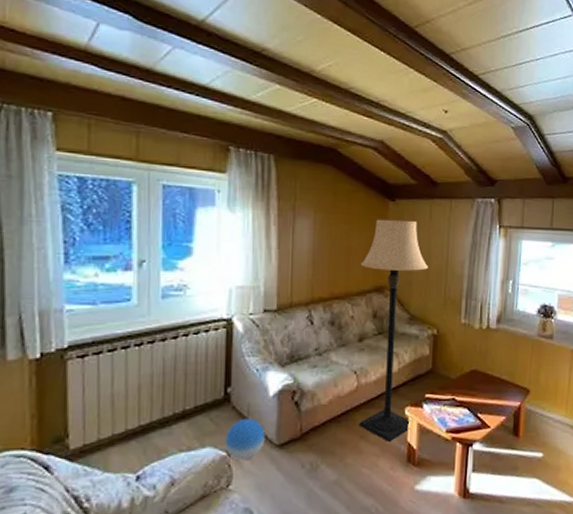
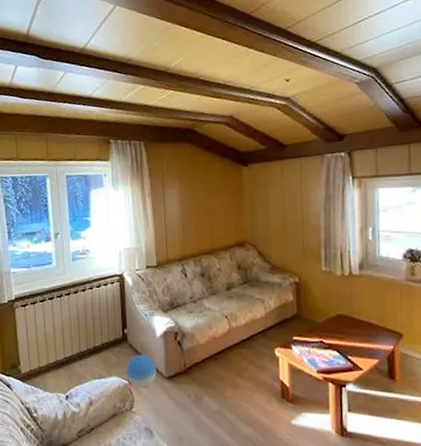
lamp: present [358,219,428,442] -> none [222,181,284,379]

